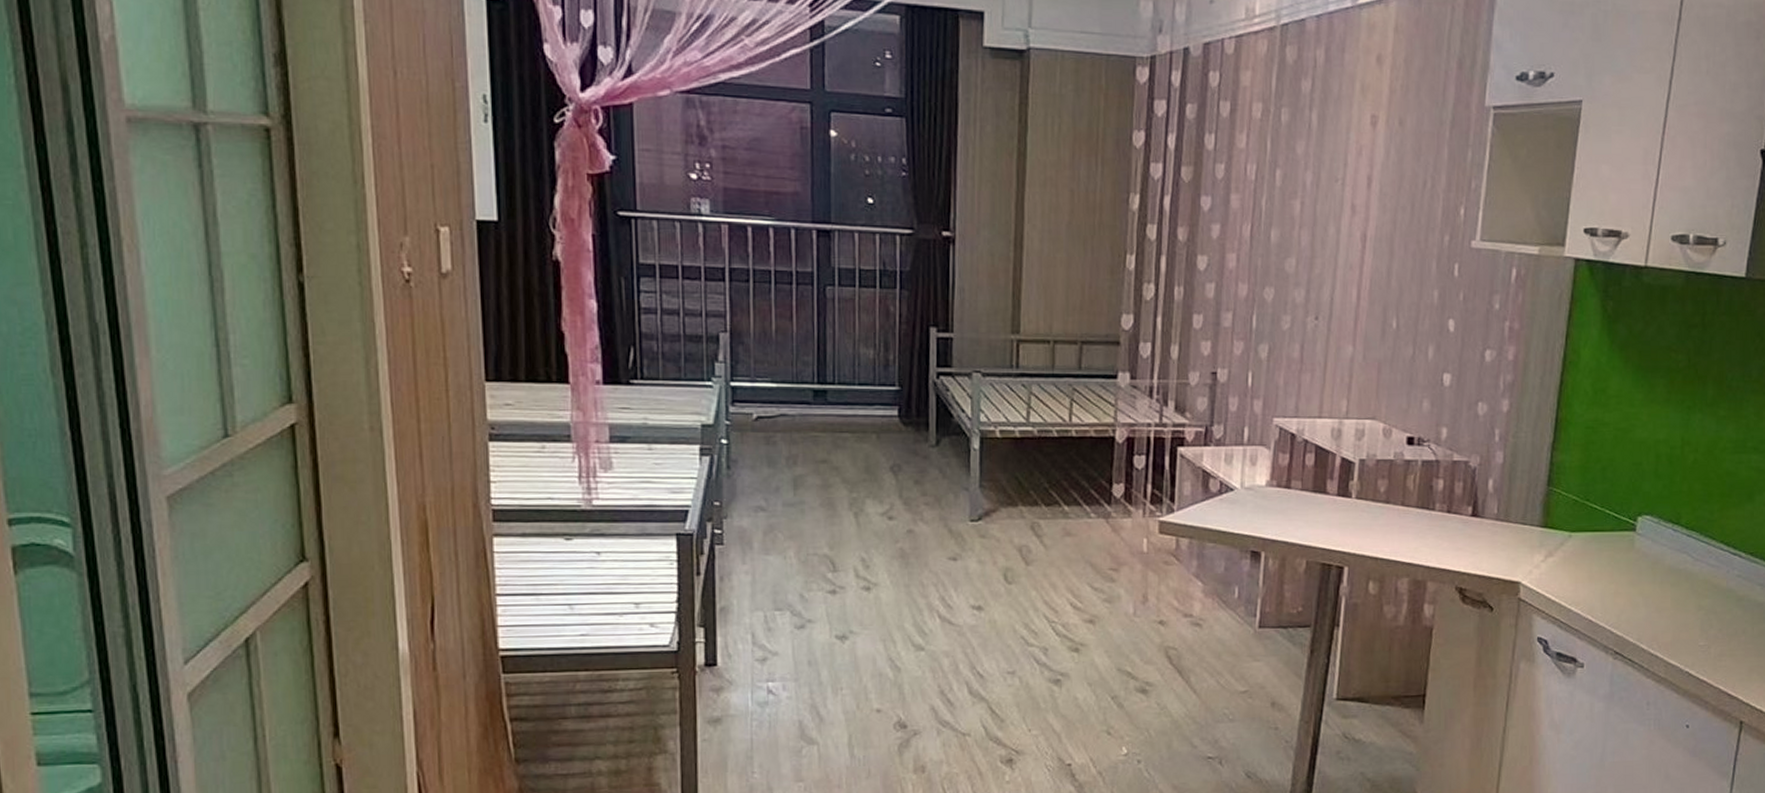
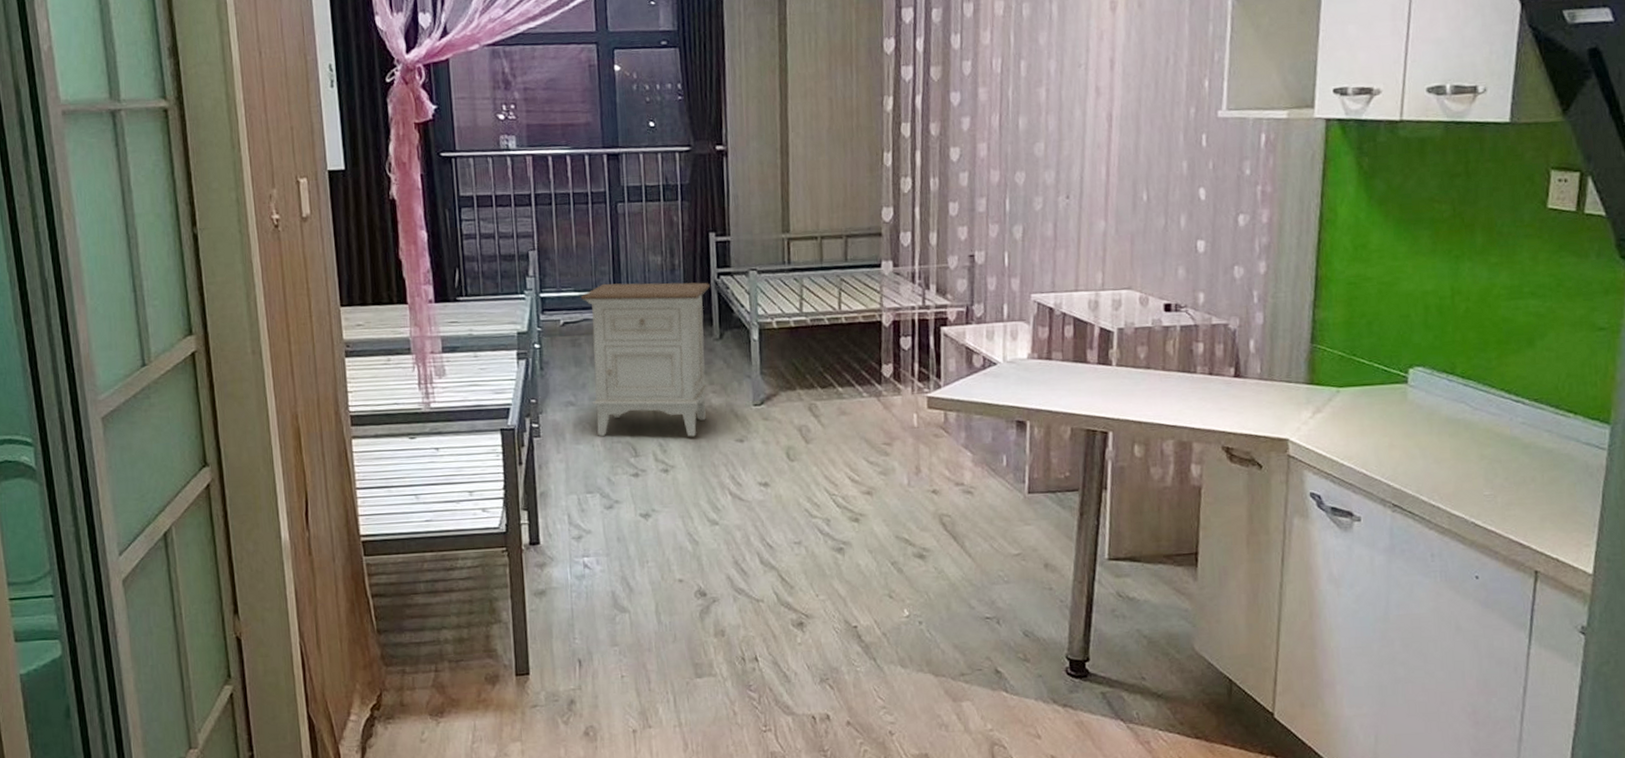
nightstand: none [778,375,929,553] -> present [580,282,711,437]

